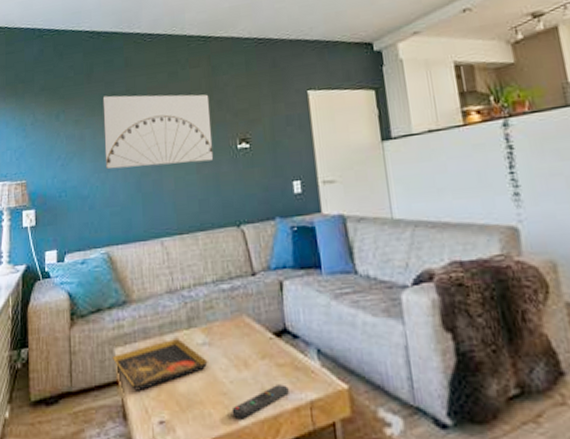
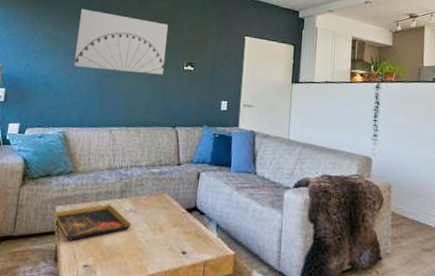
remote control: present [231,384,289,420] -> none [143,246,190,269]

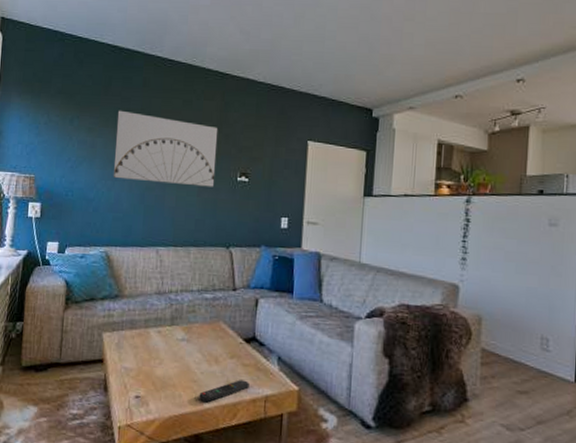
decorative tray: present [52,204,132,241] -> none [99,332,184,370]
remote control: none [143,246,190,269] -> present [199,380,249,403]

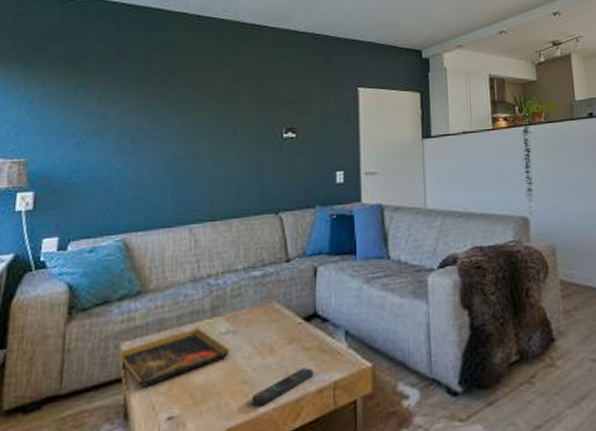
decorative tray: none [99,332,184,370] -> present [116,329,230,388]
wall art: present [113,110,218,187] -> none [131,73,258,151]

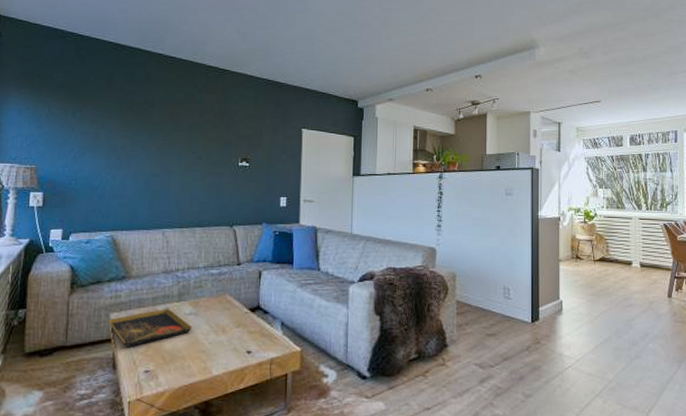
remote control: present [251,367,313,407] -> none [207,346,255,371]

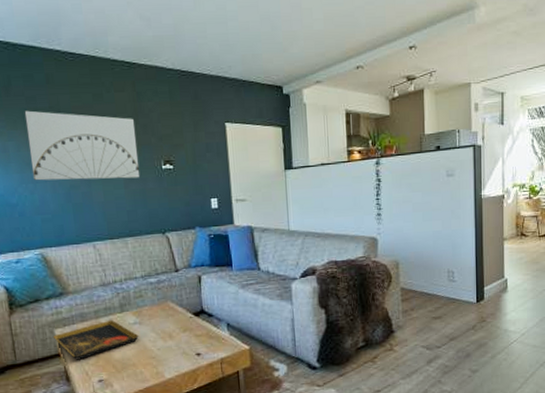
wall art: none [117,103,220,172] -> present [24,110,141,181]

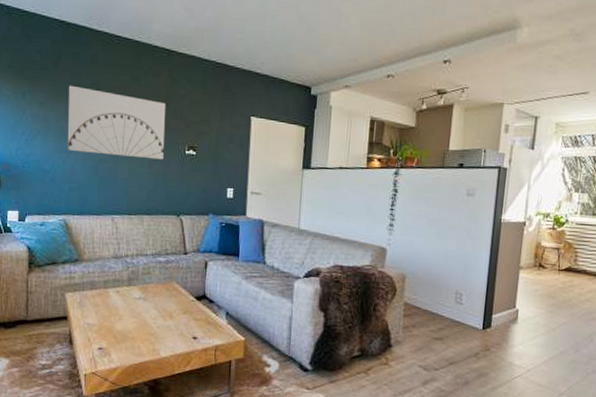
decorative tray: present [52,320,139,360] -> none [63,292,142,326]

